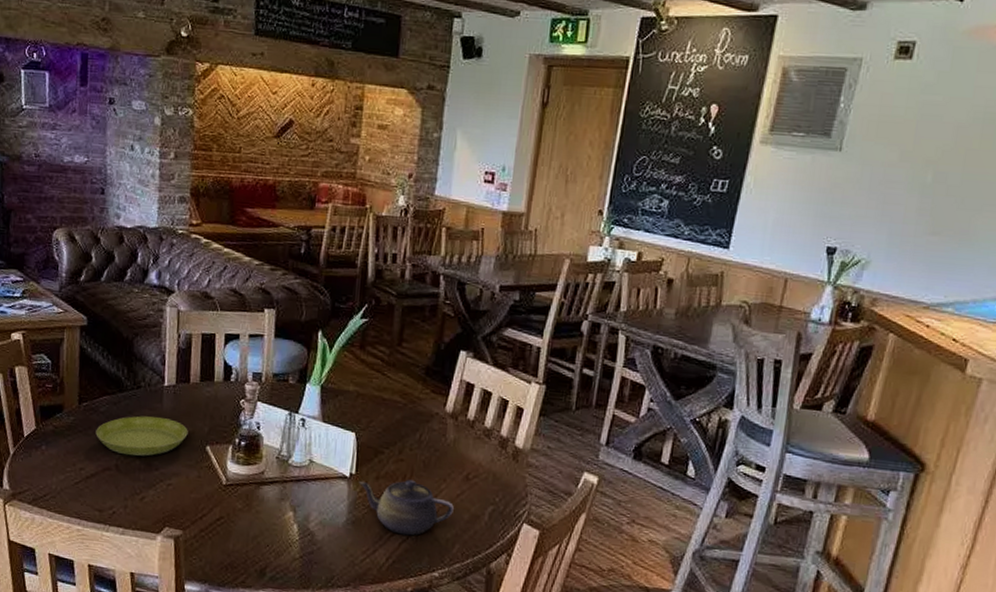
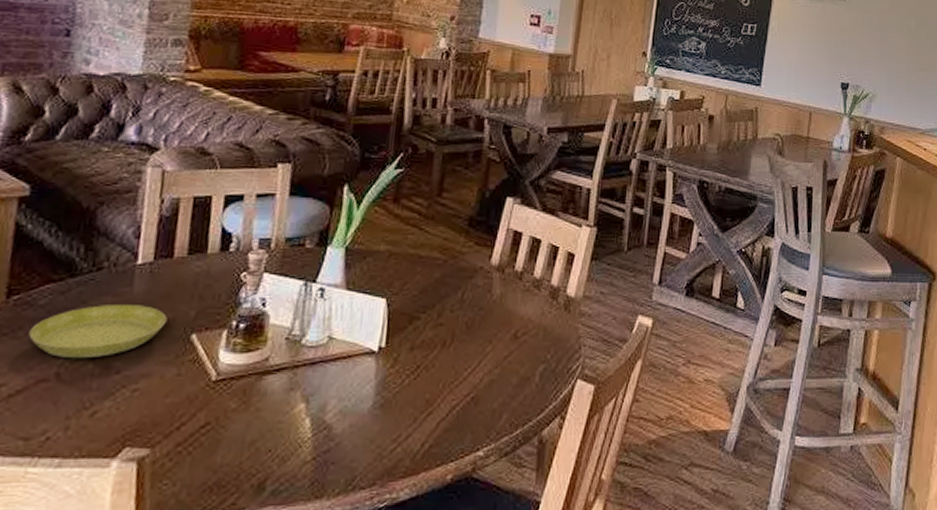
teapot: present [358,479,454,536] -> none [389,345,501,412]

